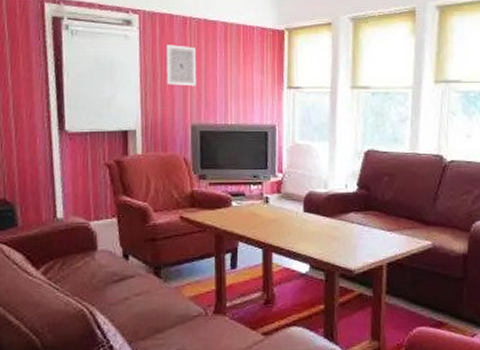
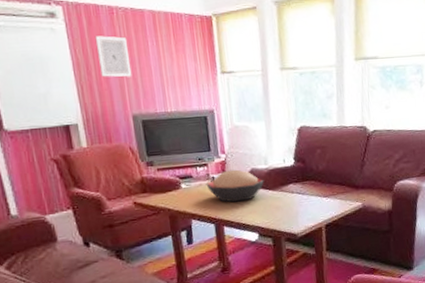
decorative bowl: none [258,191,322,227] -> present [206,169,264,203]

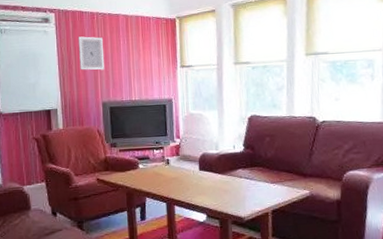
decorative bowl: present [206,169,264,203] -> none [161,153,214,184]

